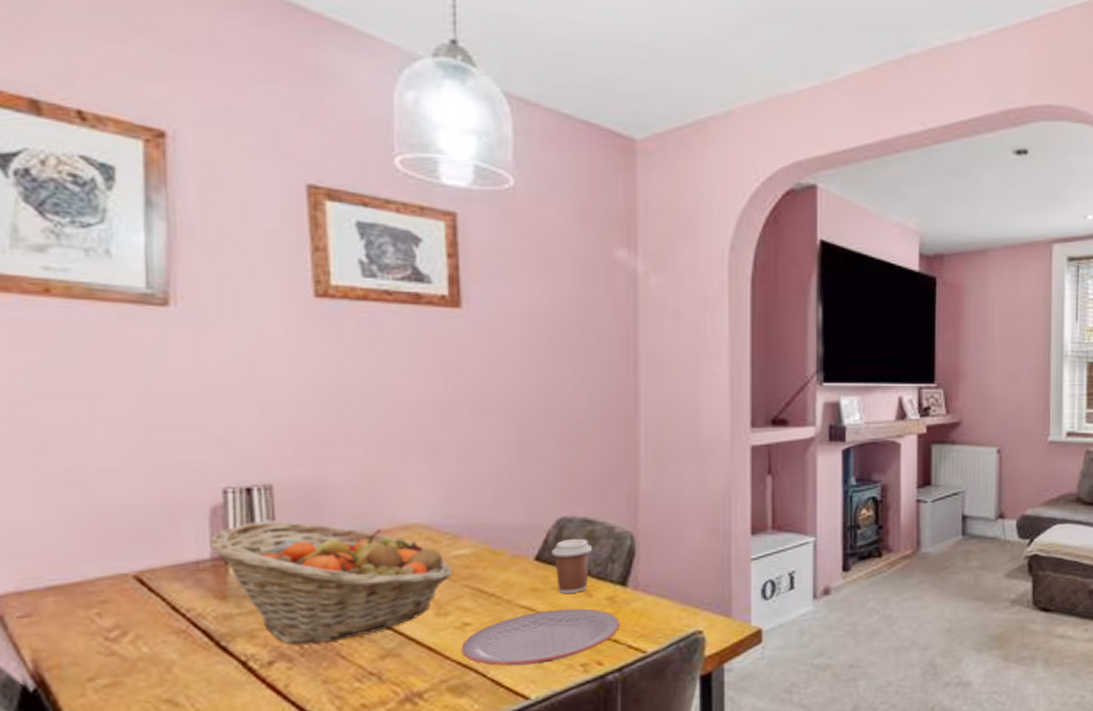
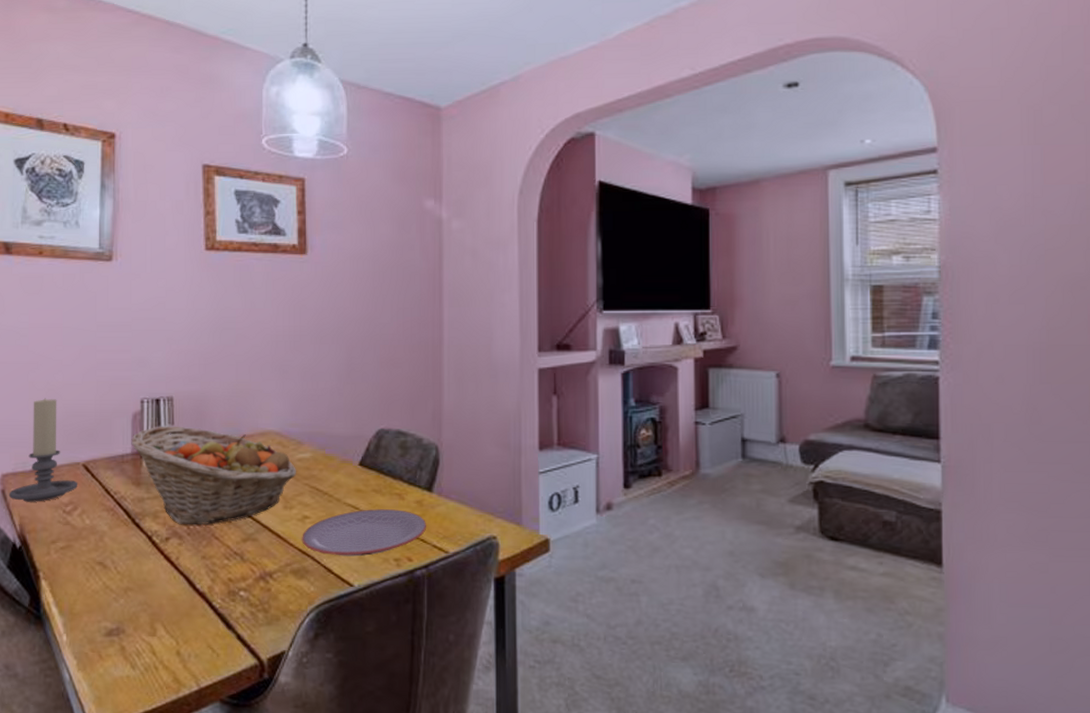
candle holder: none [10,490,128,630] -> present [8,398,78,502]
coffee cup: present [551,538,593,593] -> none [372,447,405,495]

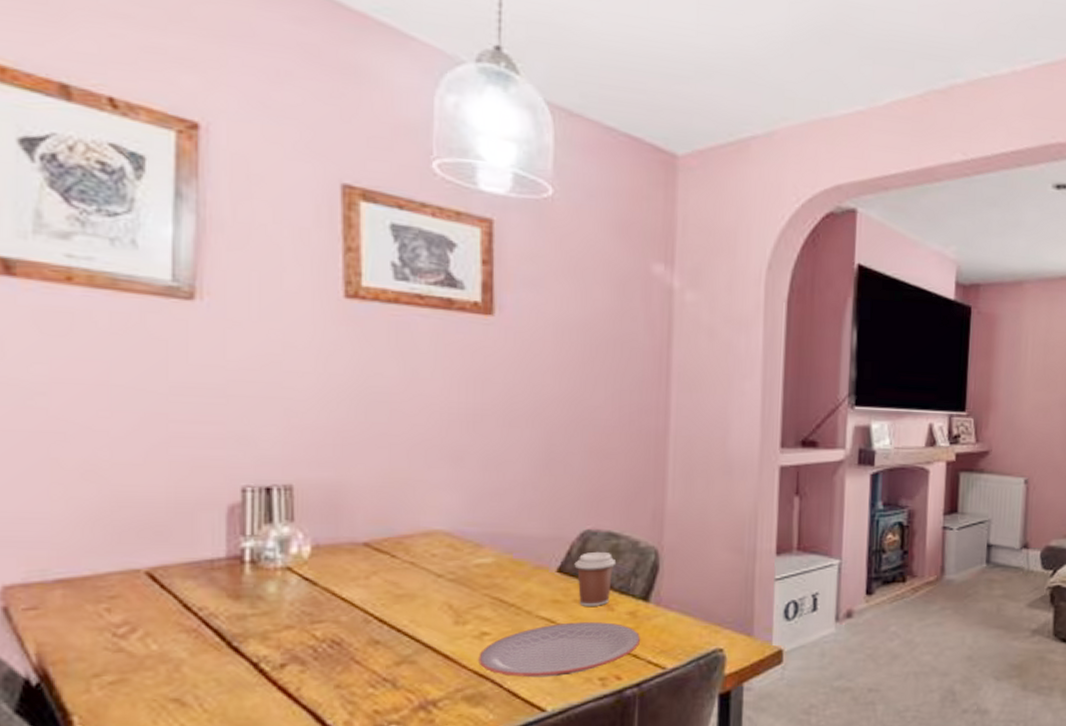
candle holder: present [8,398,78,502] -> none [15,482,138,623]
fruit basket: present [131,426,296,525] -> none [226,522,473,648]
coffee cup: none [372,447,405,495] -> present [574,551,617,606]

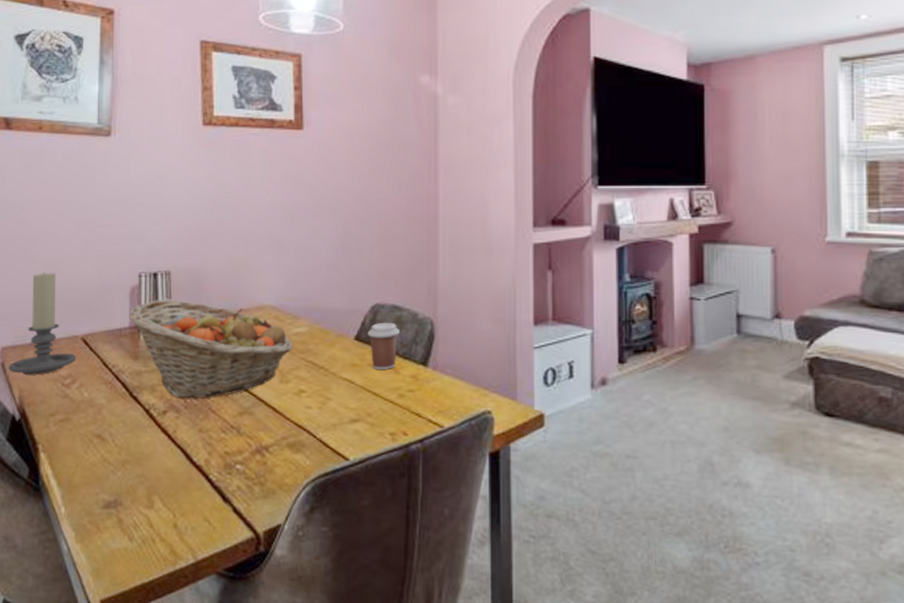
candle holder: none [15,482,138,623] -> present [8,272,77,375]
fruit basket: none [226,522,473,648] -> present [129,300,292,399]
plate: present [478,622,640,678] -> none [298,383,421,431]

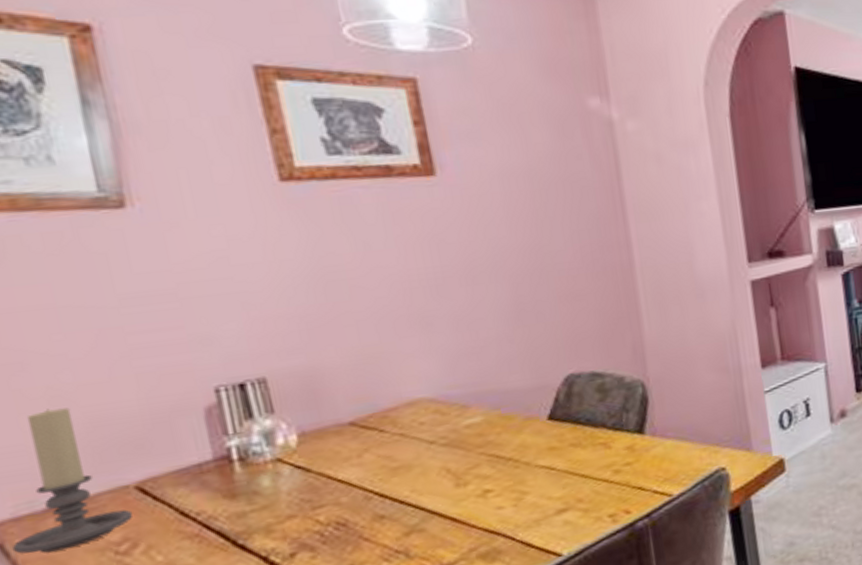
fruit basket: present [129,300,292,399] -> none [209,408,466,534]
coffee cup: present [367,322,400,370] -> none [563,392,606,449]

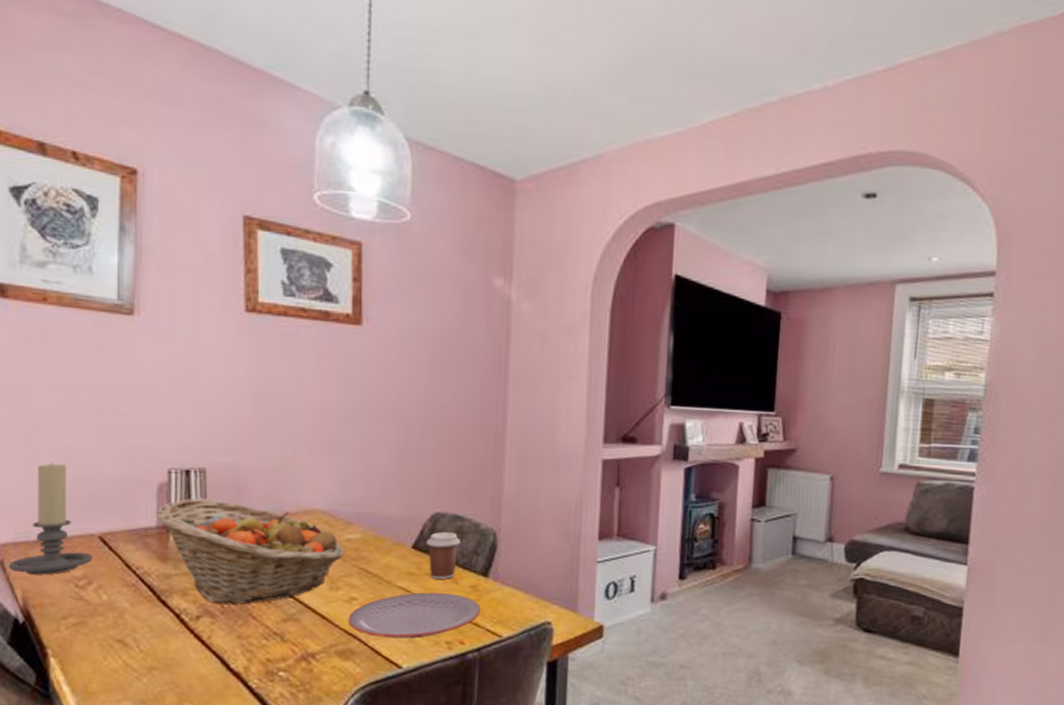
fruit basket: none [209,408,466,534] -> present [156,499,344,604]
plate: none [486,460,643,528] -> present [348,592,480,639]
coffee cup: none [563,392,606,449] -> present [426,531,461,579]

